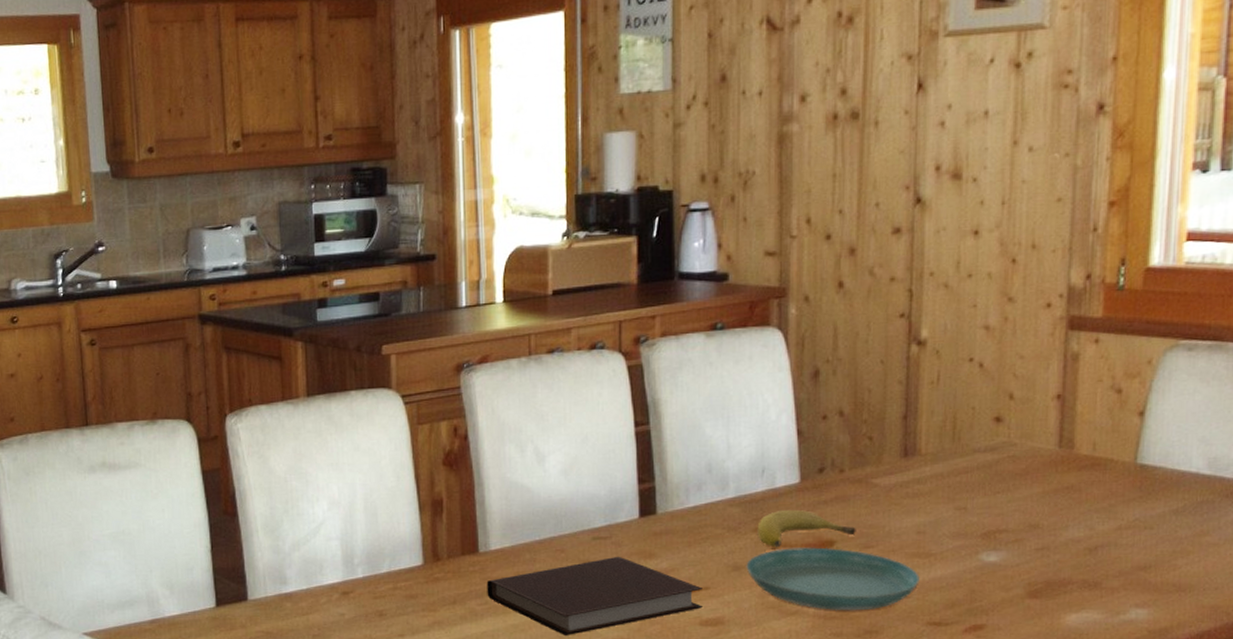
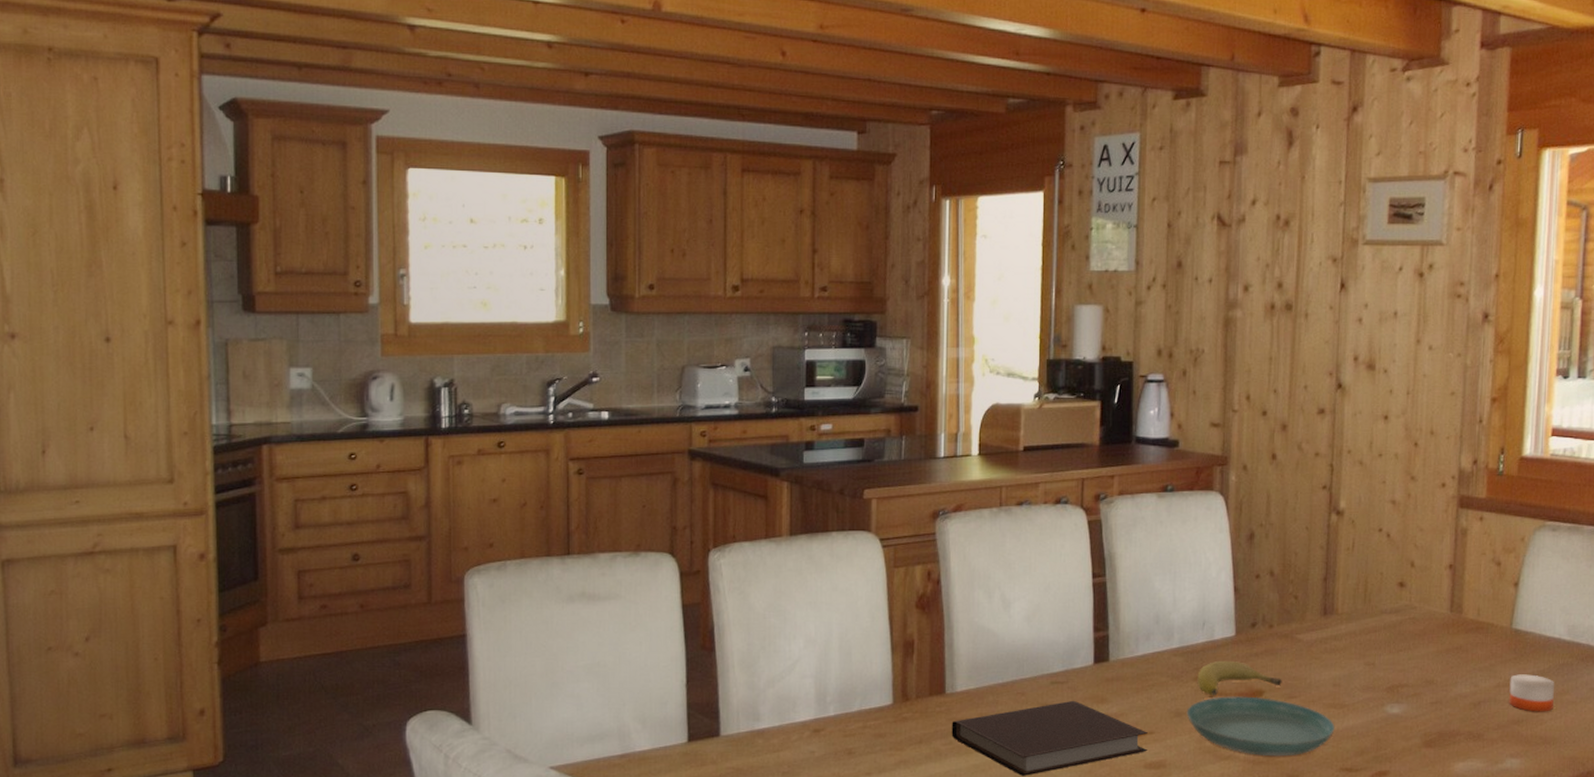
candle: none [1133,514,1191,557] -> present [1509,674,1554,712]

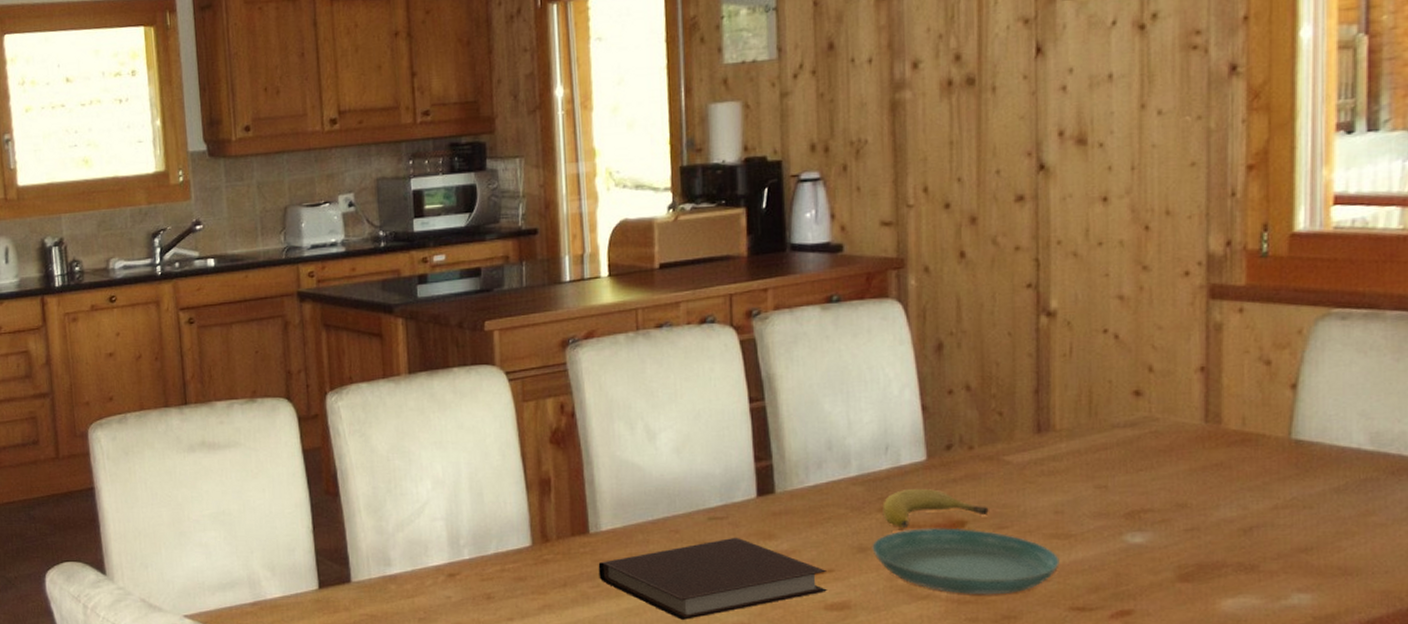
candle: present [1509,674,1554,712] -> none [1291,493,1354,538]

